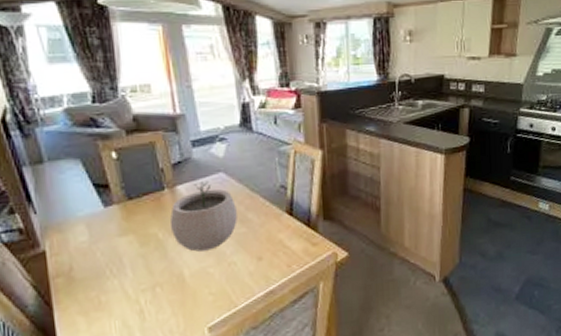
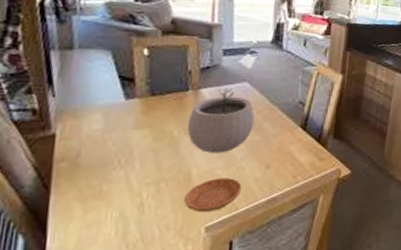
saucer: none [182,274,237,314] -> present [184,178,242,213]

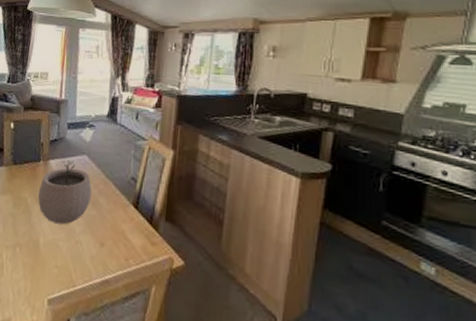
saucer: present [184,178,242,213] -> none [33,249,80,285]

